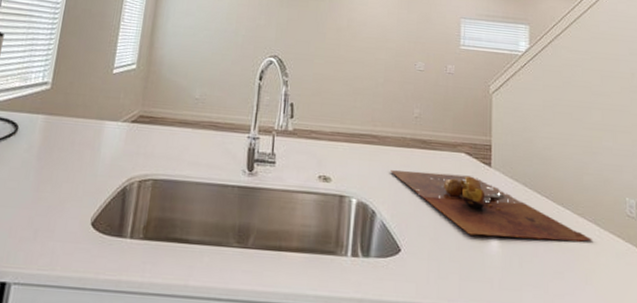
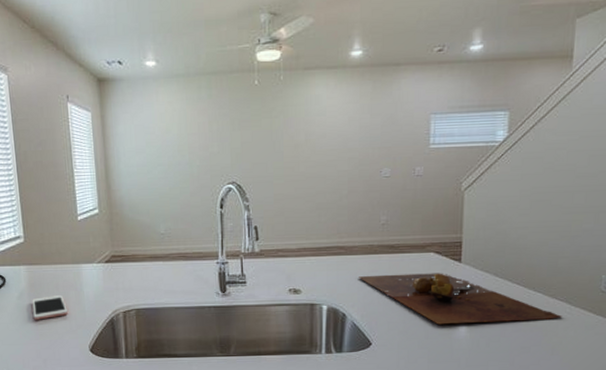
cell phone: none [37,152,78,180] -> present [32,295,68,320]

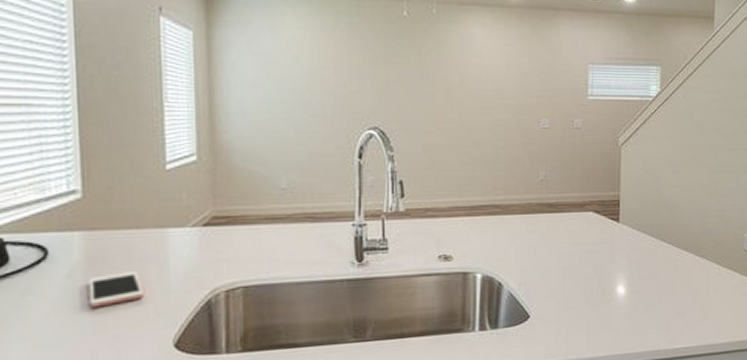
cutting board: present [359,273,562,325] -> none [516,234,712,291]

